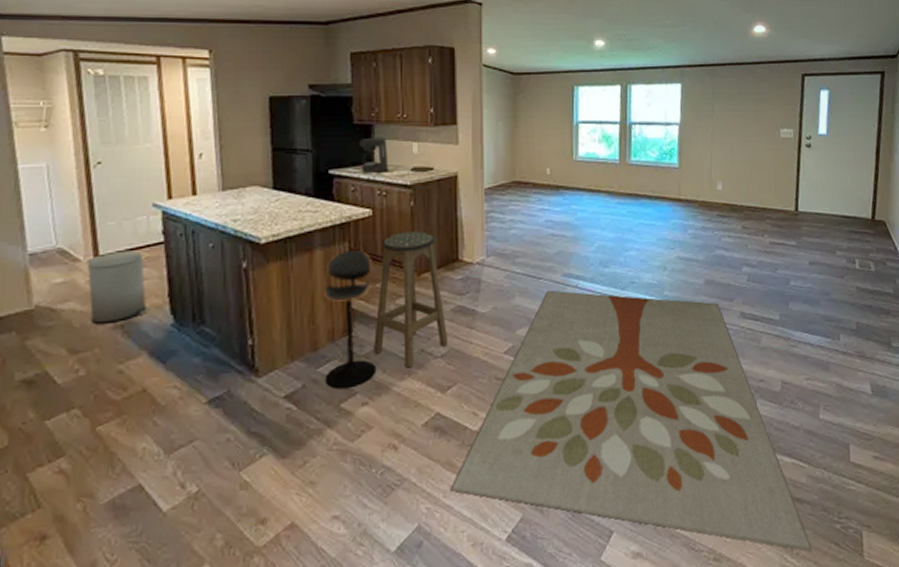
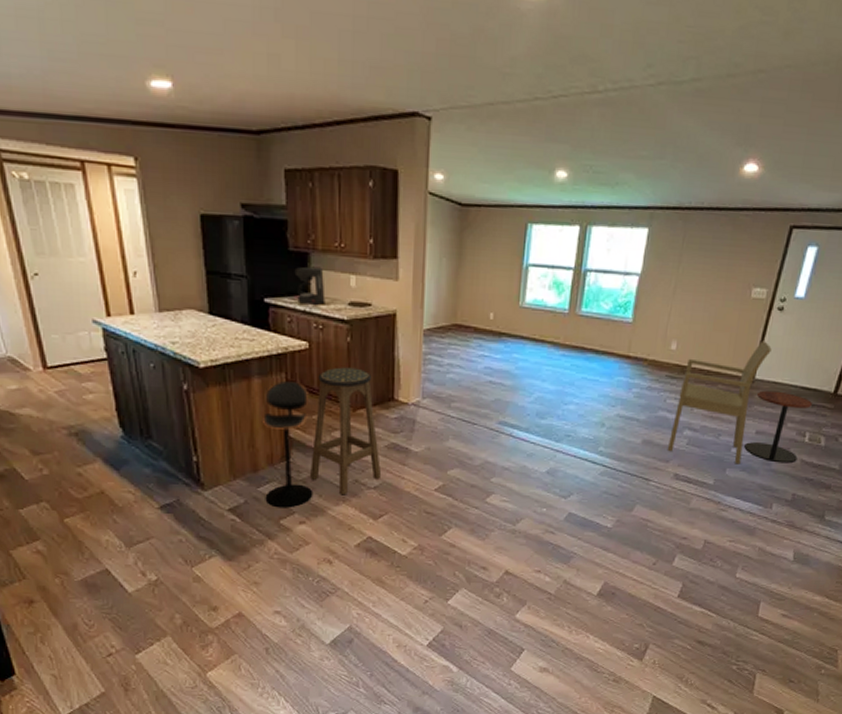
pedal bin: present [86,250,151,325] -> none [36,363,101,432]
area rug: present [450,290,813,552] -> none [379,436,707,685]
armchair: none [729,175,808,297] -> present [667,340,772,465]
side table: none [801,221,855,292] -> present [744,390,812,464]

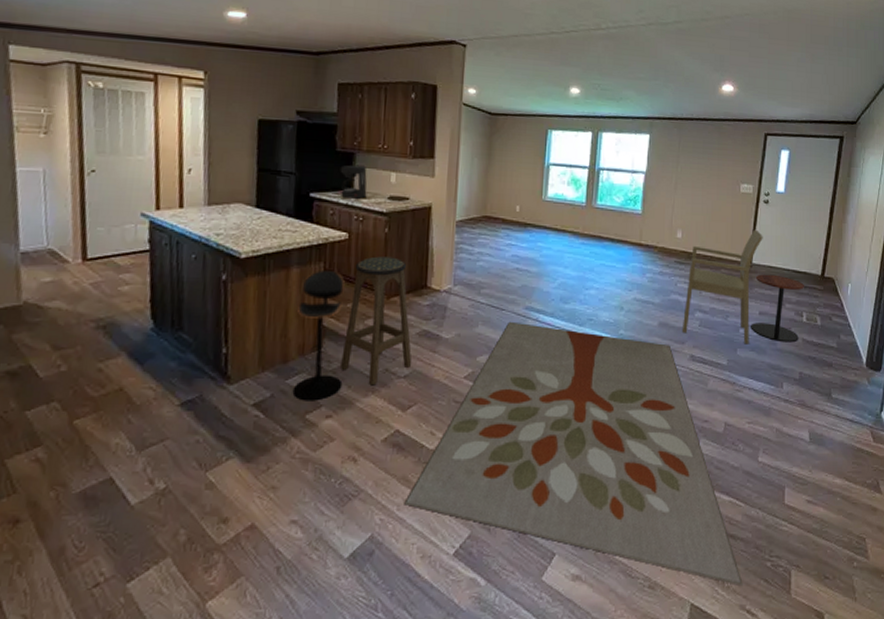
area rug: none [379,436,707,685] -> present [404,321,743,587]

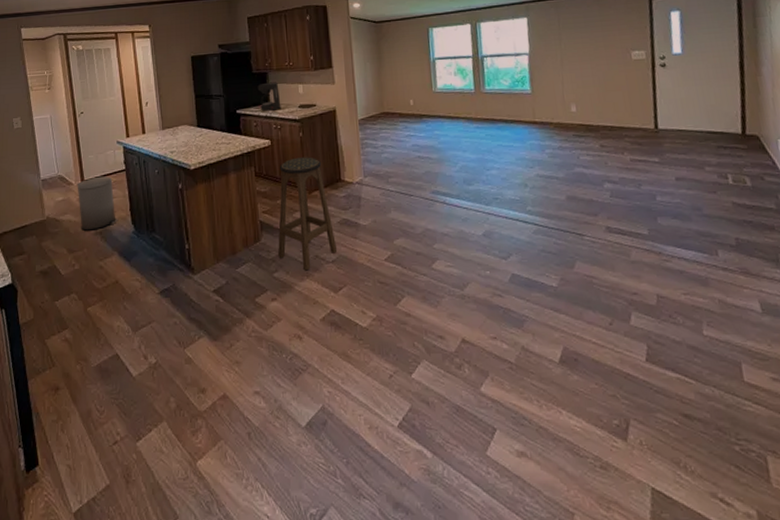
pedal bin: none [74,255,133,325] -> present [77,176,119,232]
bar stool: present [292,269,345,401] -> none [238,173,282,287]
area rug: present [404,321,743,587] -> none [347,205,710,472]
armchair: present [681,229,763,345] -> none [589,94,670,212]
side table: present [751,274,804,343] -> none [665,138,728,208]

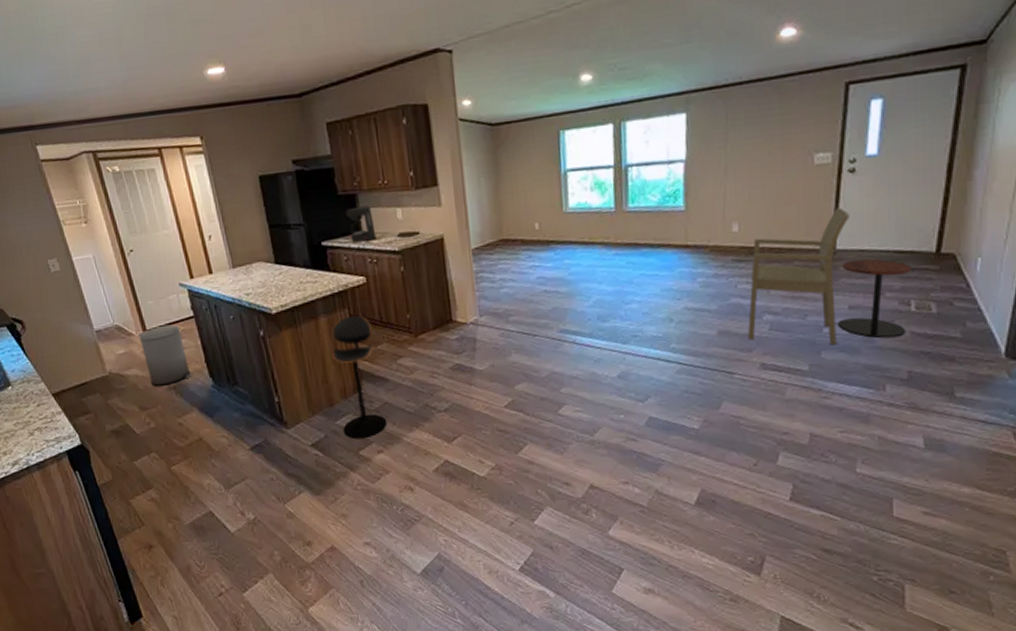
bar stool: none [238,173,282,287] -> present [332,315,388,439]
stool: present [278,157,336,271] -> none [378,295,449,421]
armchair: none [589,94,670,212] -> present [747,207,850,345]
side table: none [665,138,728,208] -> present [838,259,911,339]

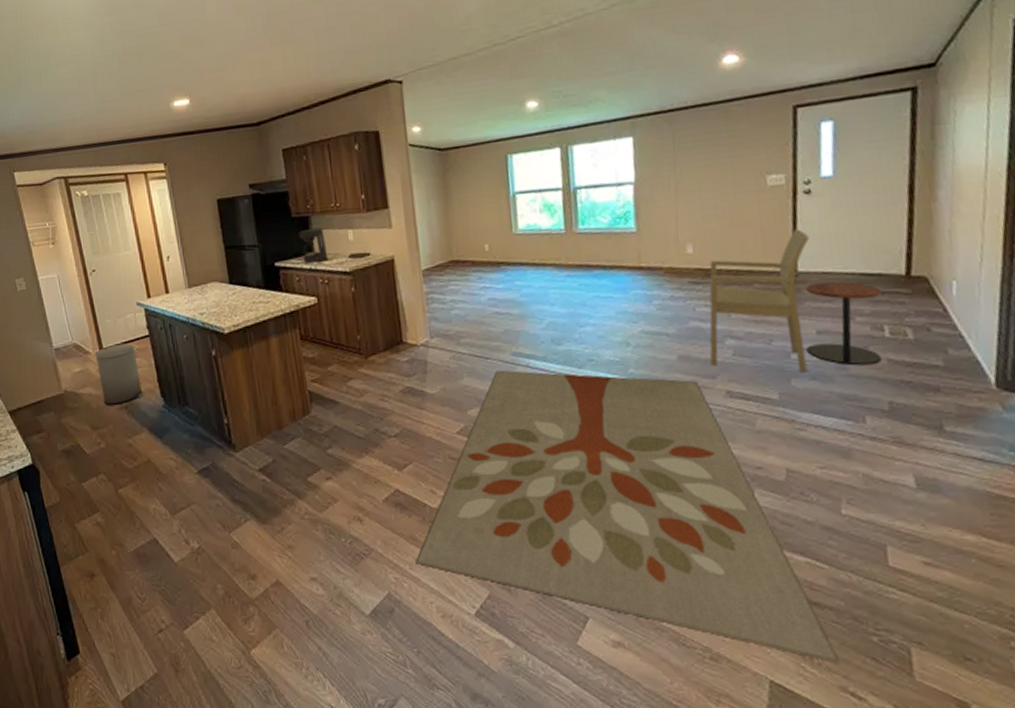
bar stool: present [332,315,388,439] -> none [283,335,337,465]
area rug: none [464,346,843,601] -> present [415,370,841,664]

